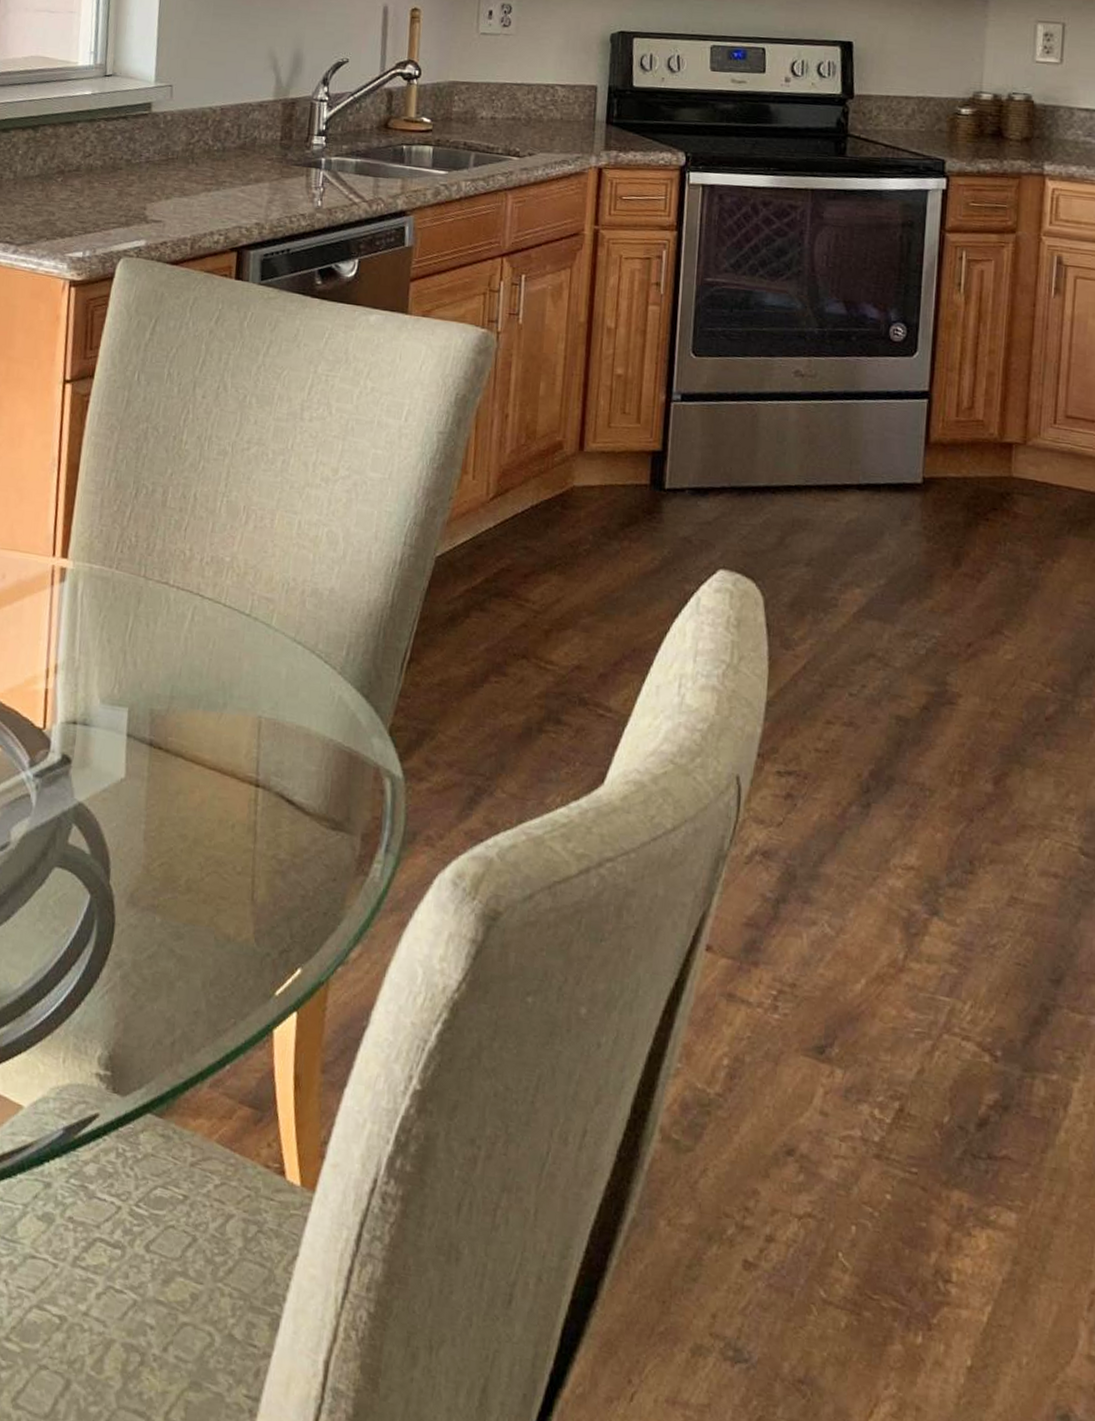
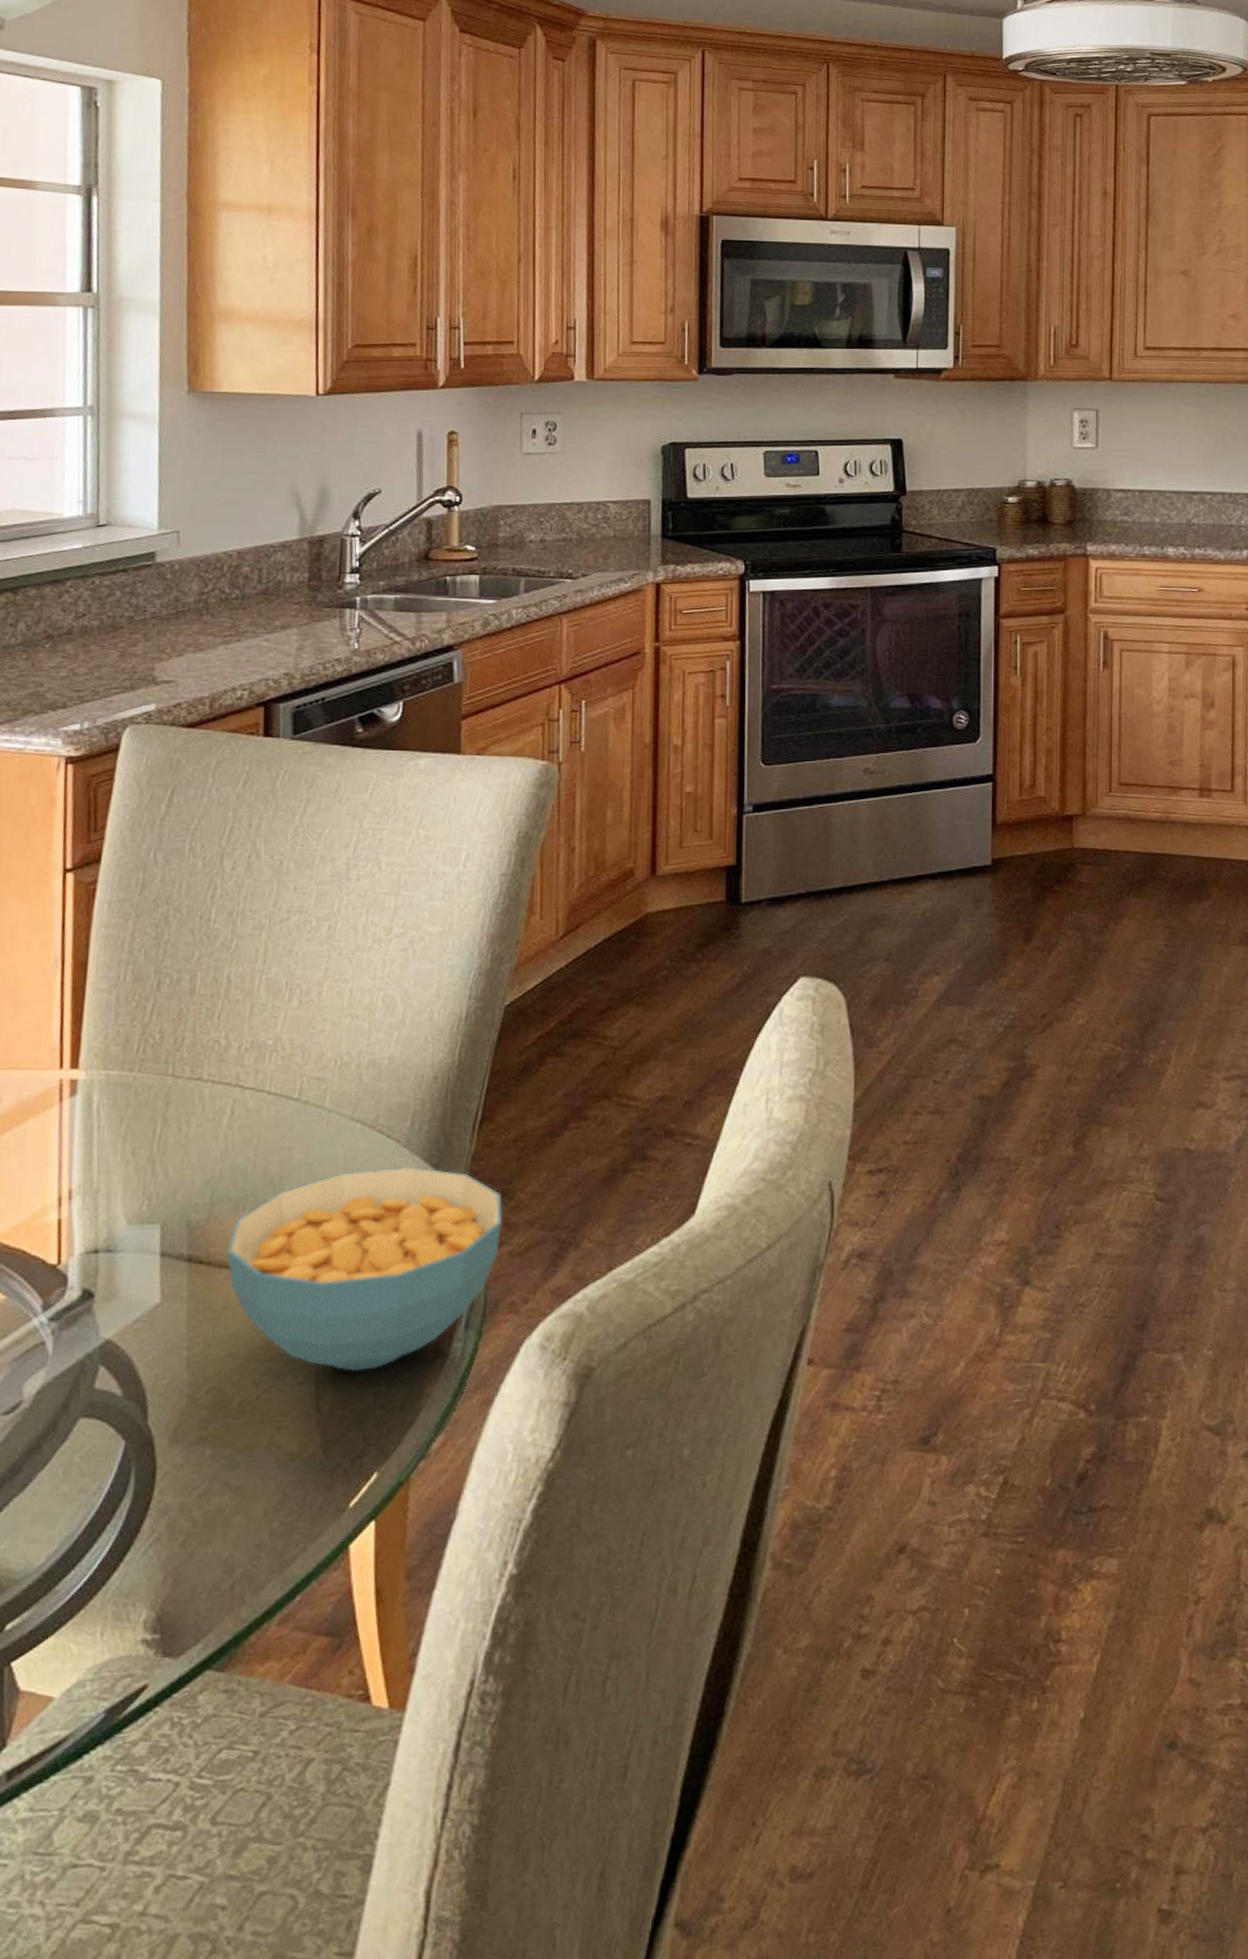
cereal bowl: none [181,688,424,874] -> present [226,1167,502,1371]

